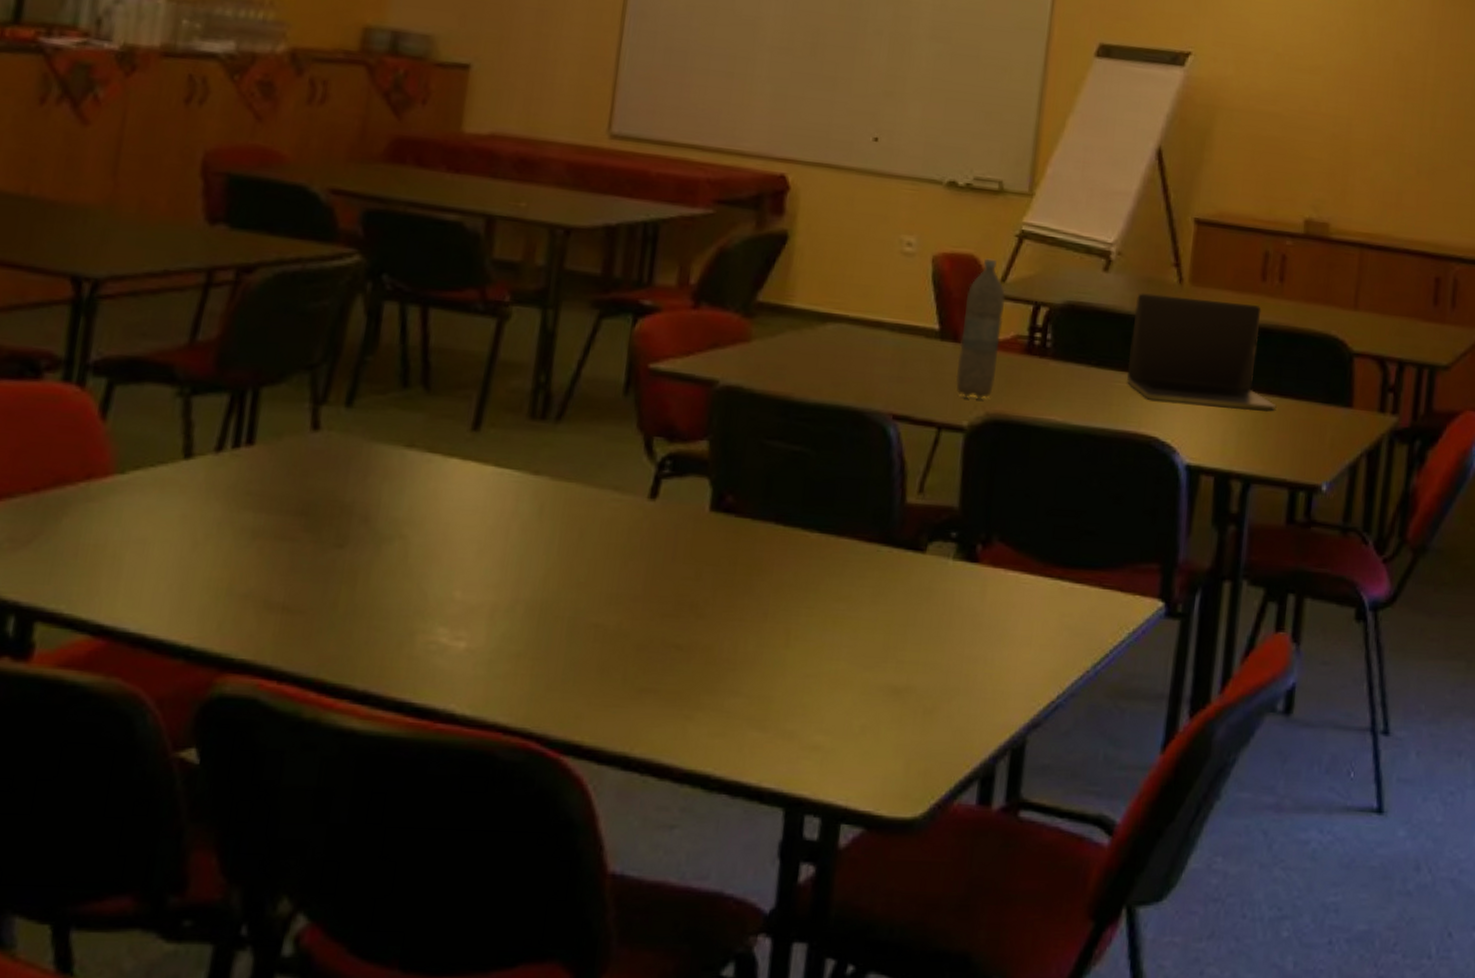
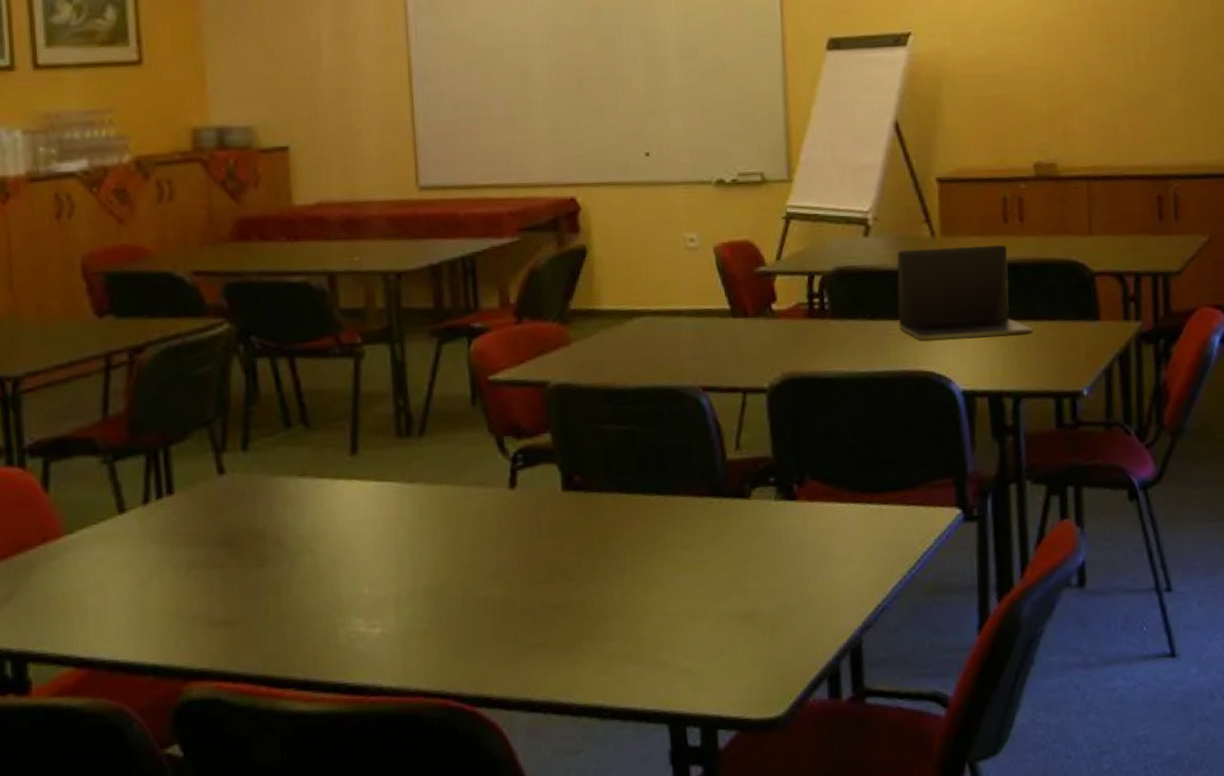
water bottle: present [956,258,1006,399] -> none [749,241,785,362]

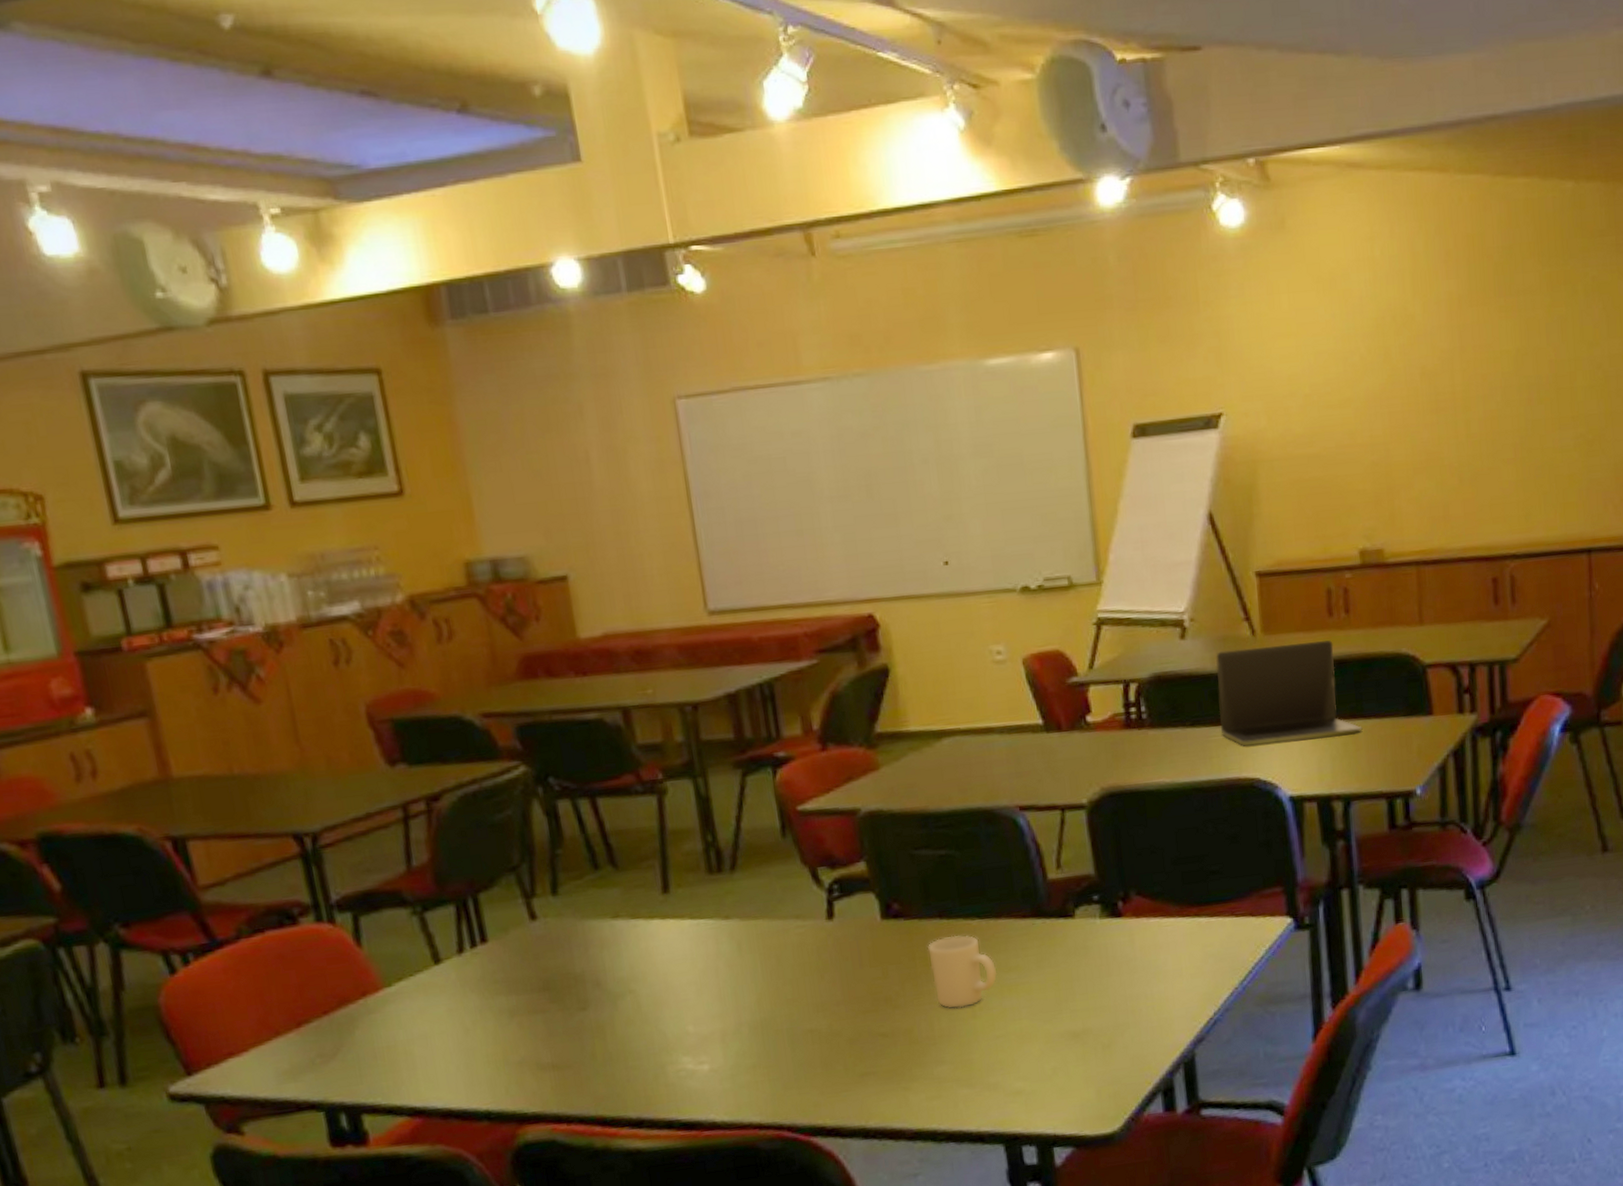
mug: none [605,509,672,584] -> present [927,934,998,1009]

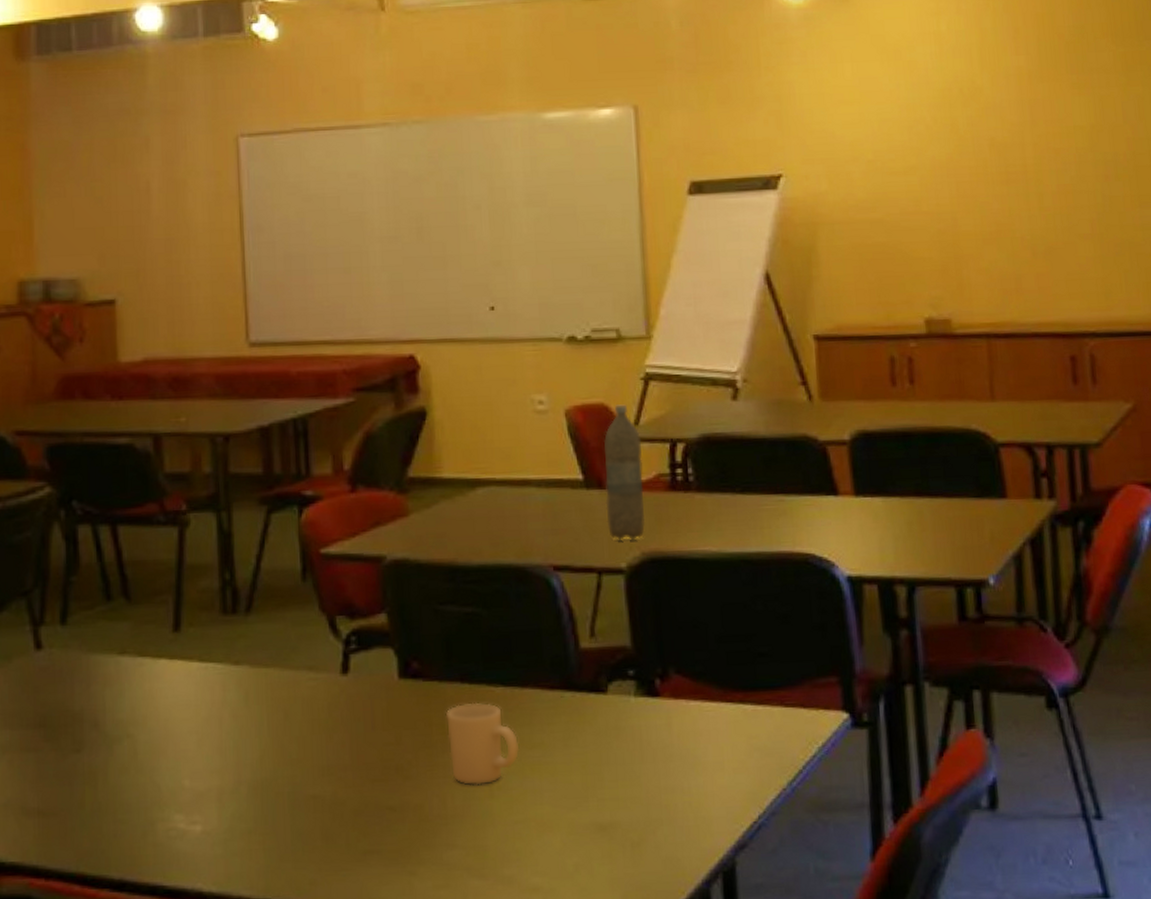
water bottle: none [1061,649,1103,777] -> present [604,404,645,540]
laptop computer: present [1216,640,1363,747] -> none [769,411,929,519]

